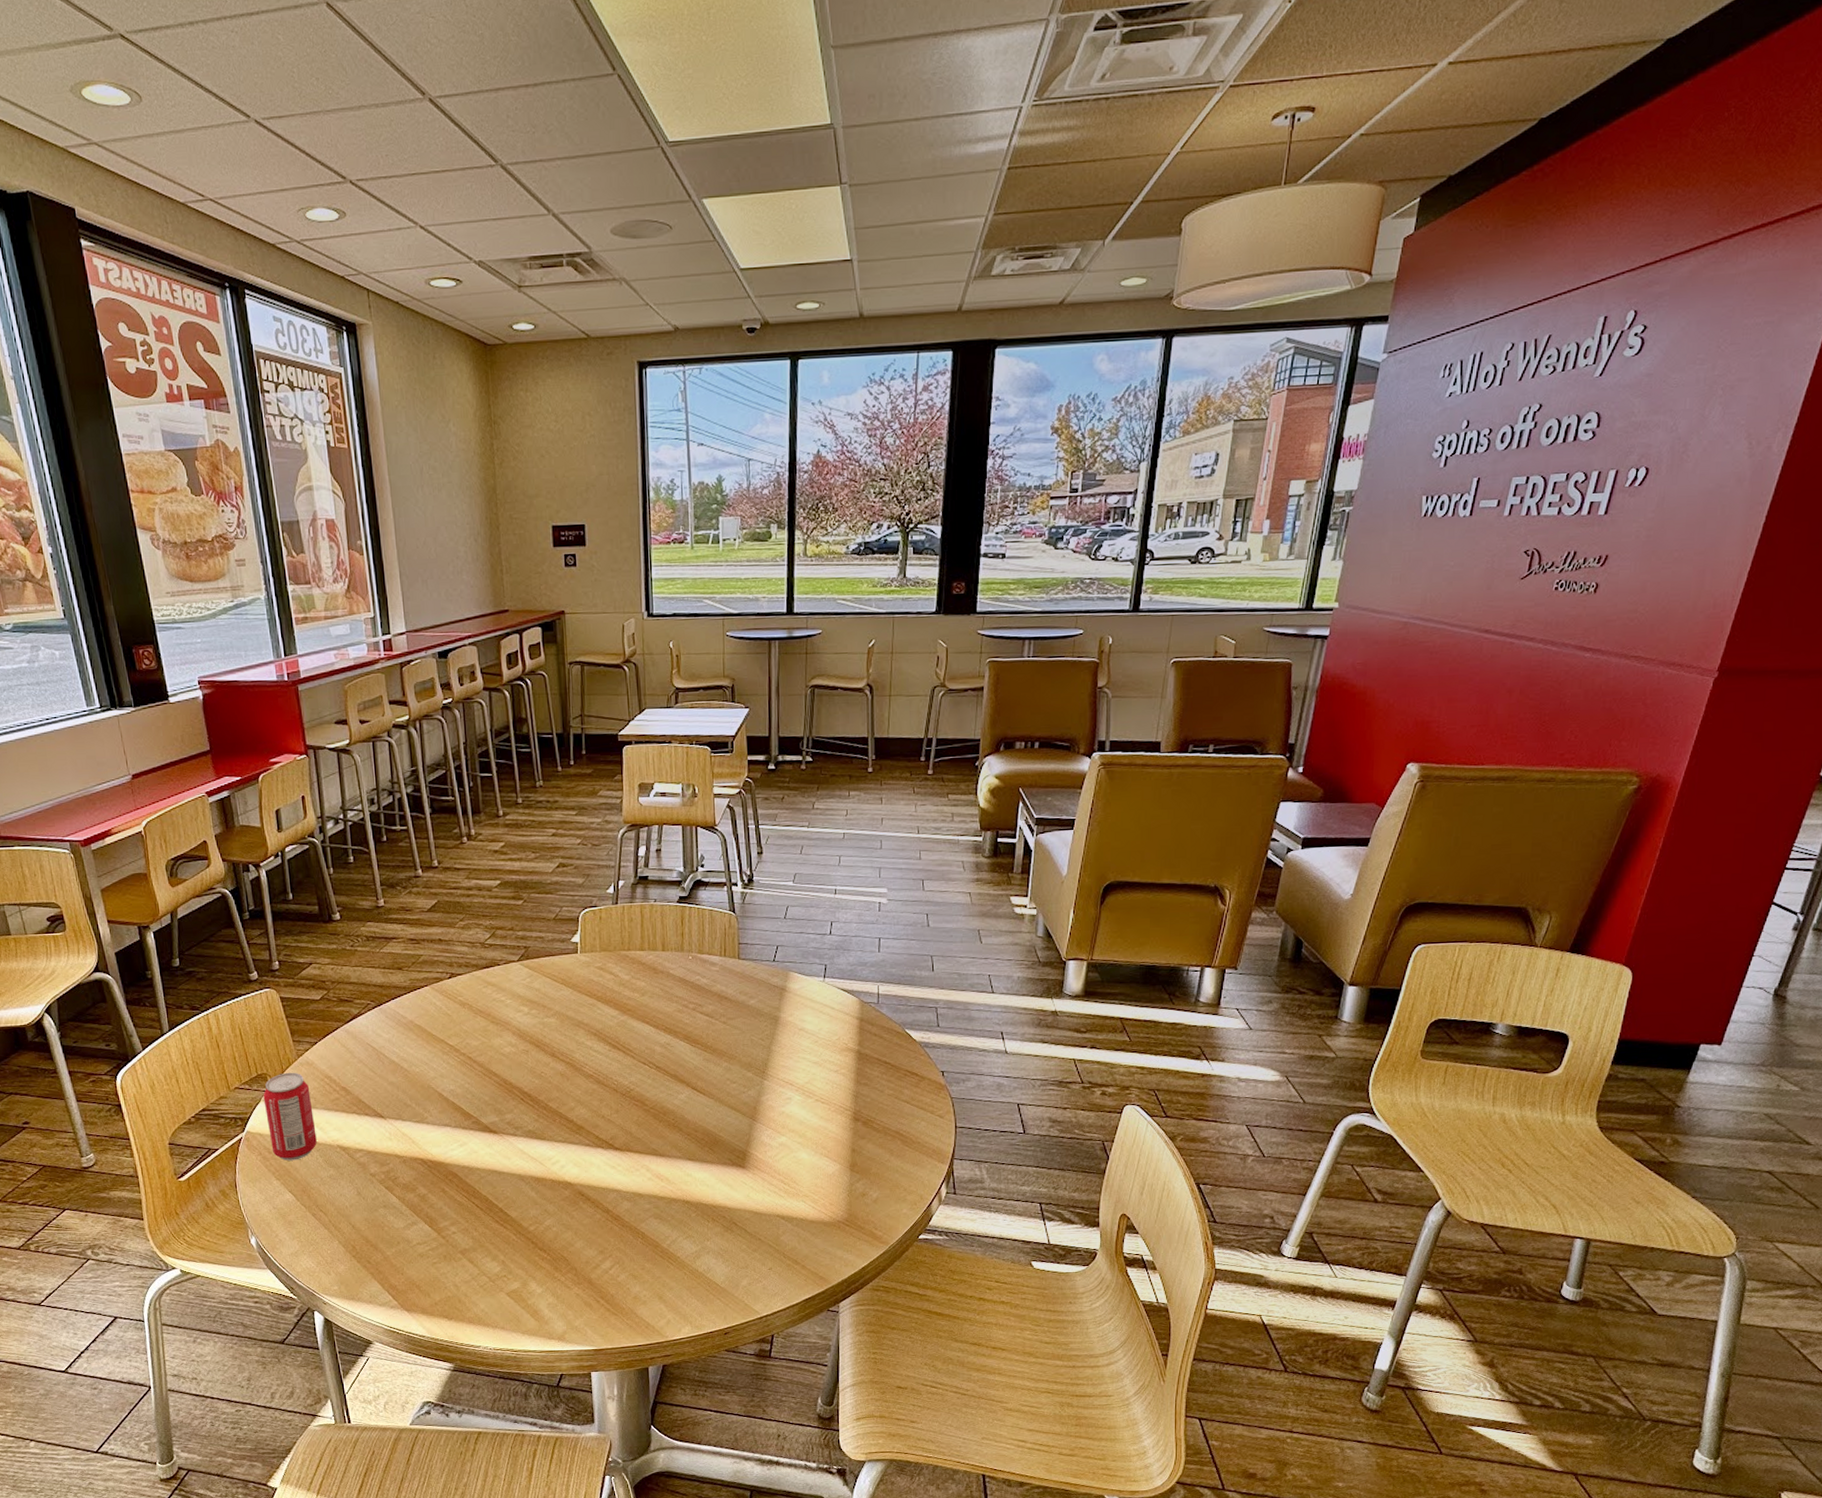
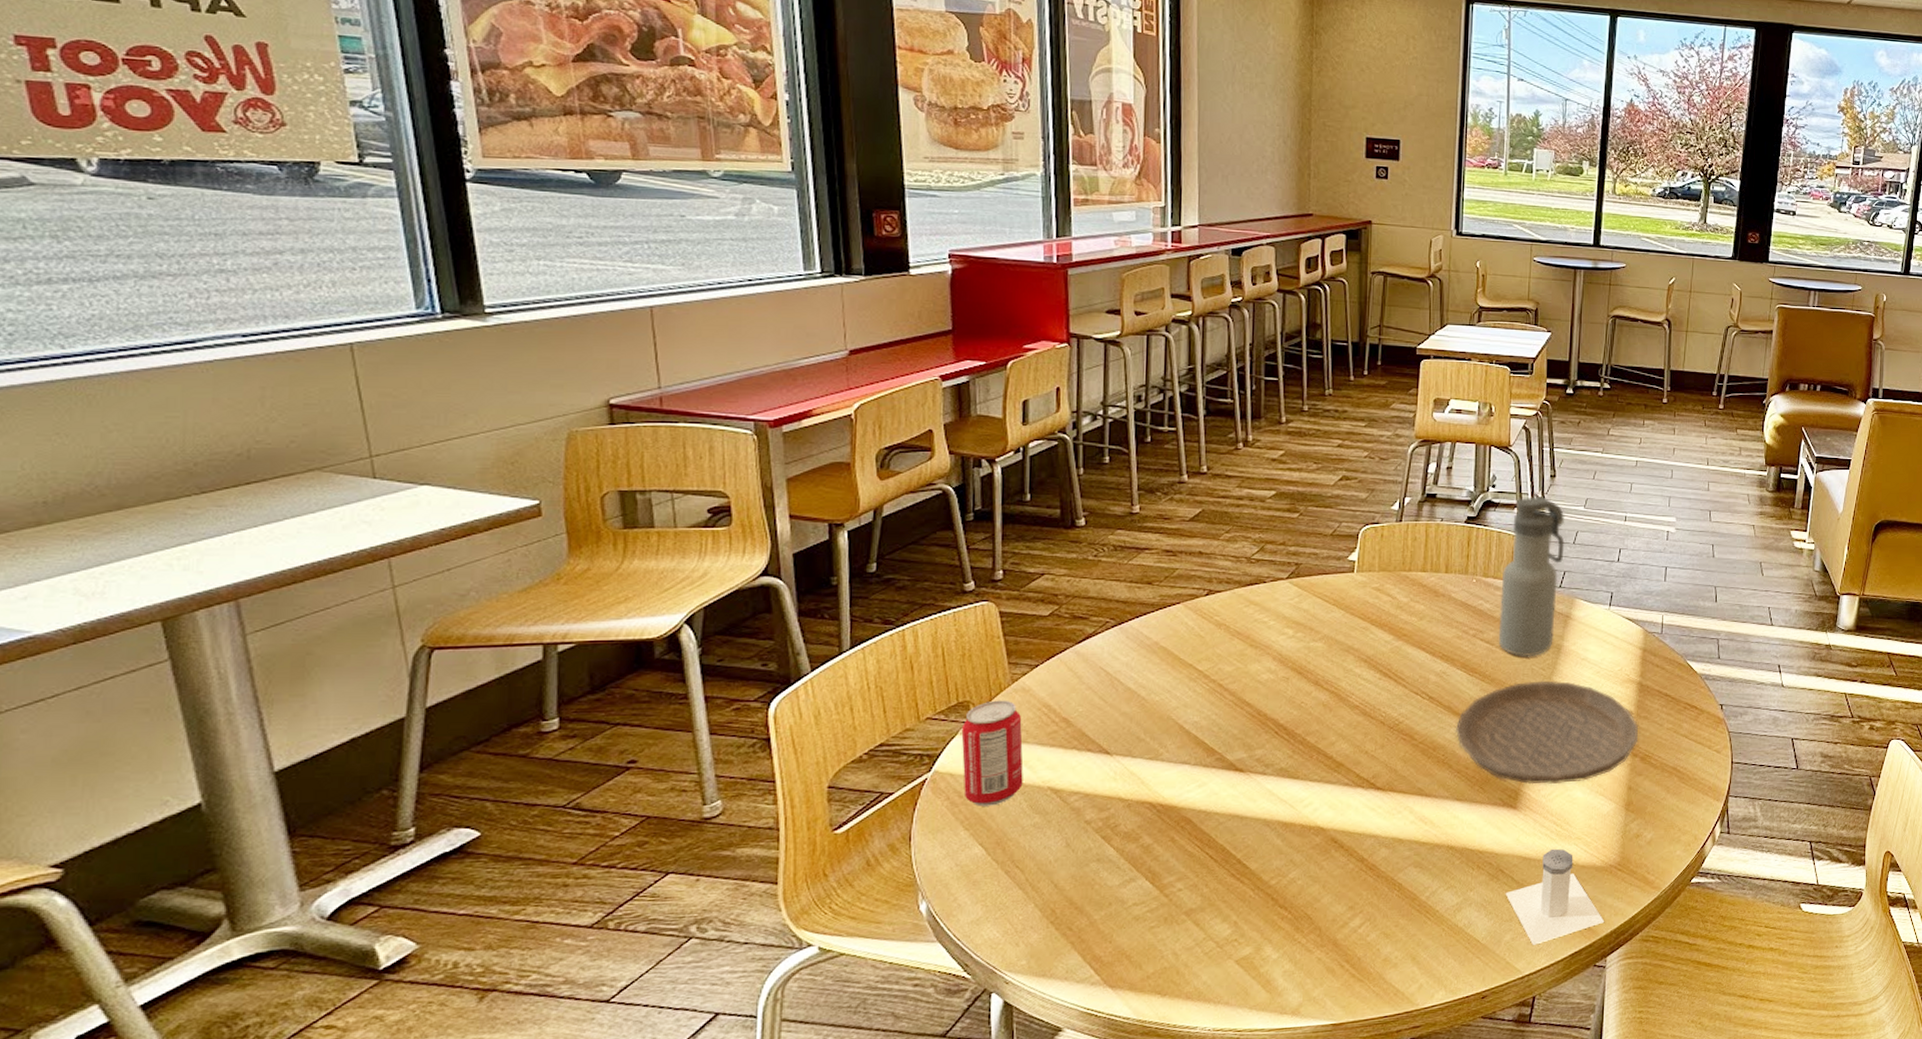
plate: none [682,1050,860,1147] -> present [1455,680,1639,785]
water bottle: none [716,873,776,1029] -> present [1498,495,1565,657]
salt shaker: none [740,1205,836,1290] -> present [1505,848,1605,945]

